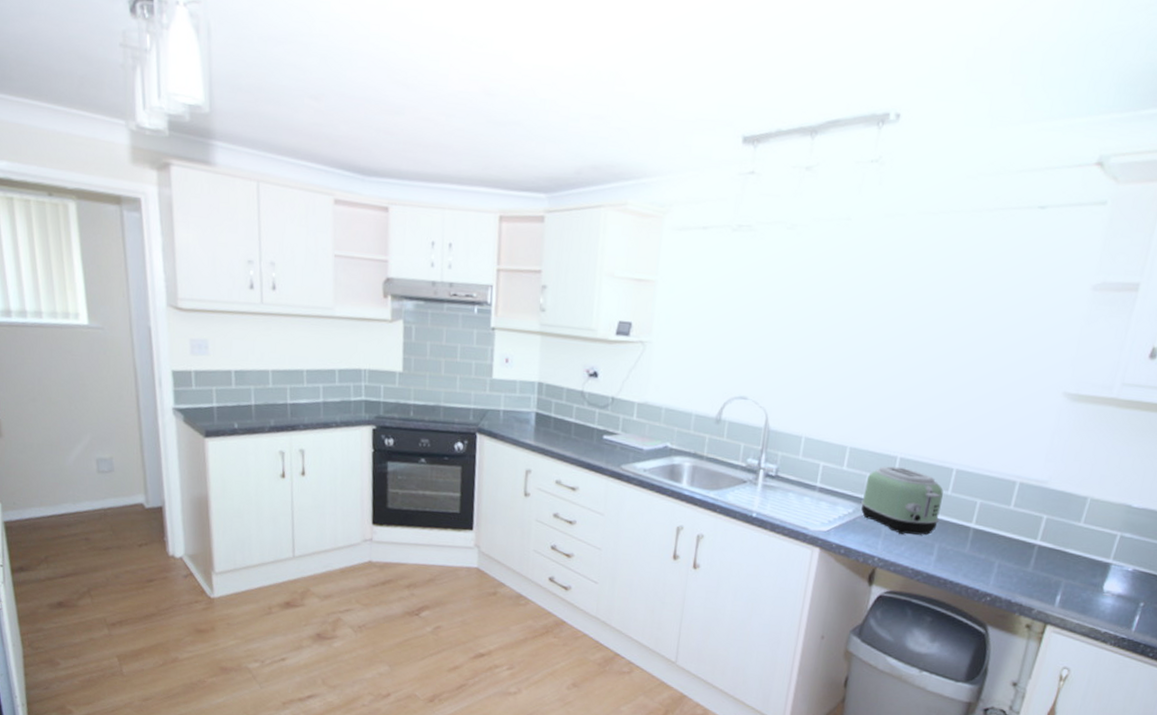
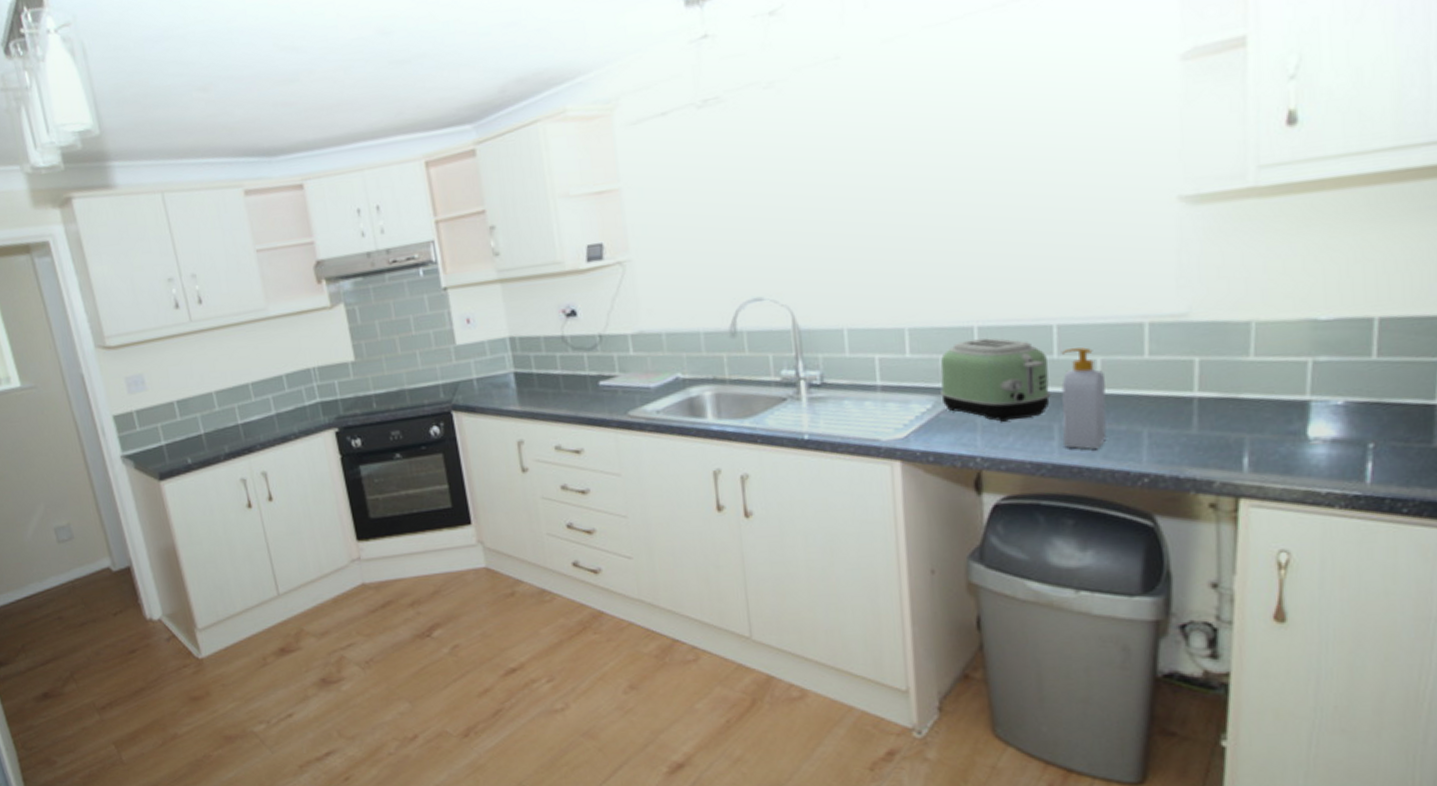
soap bottle: none [939,489,980,569] -> present [1060,347,1107,450]

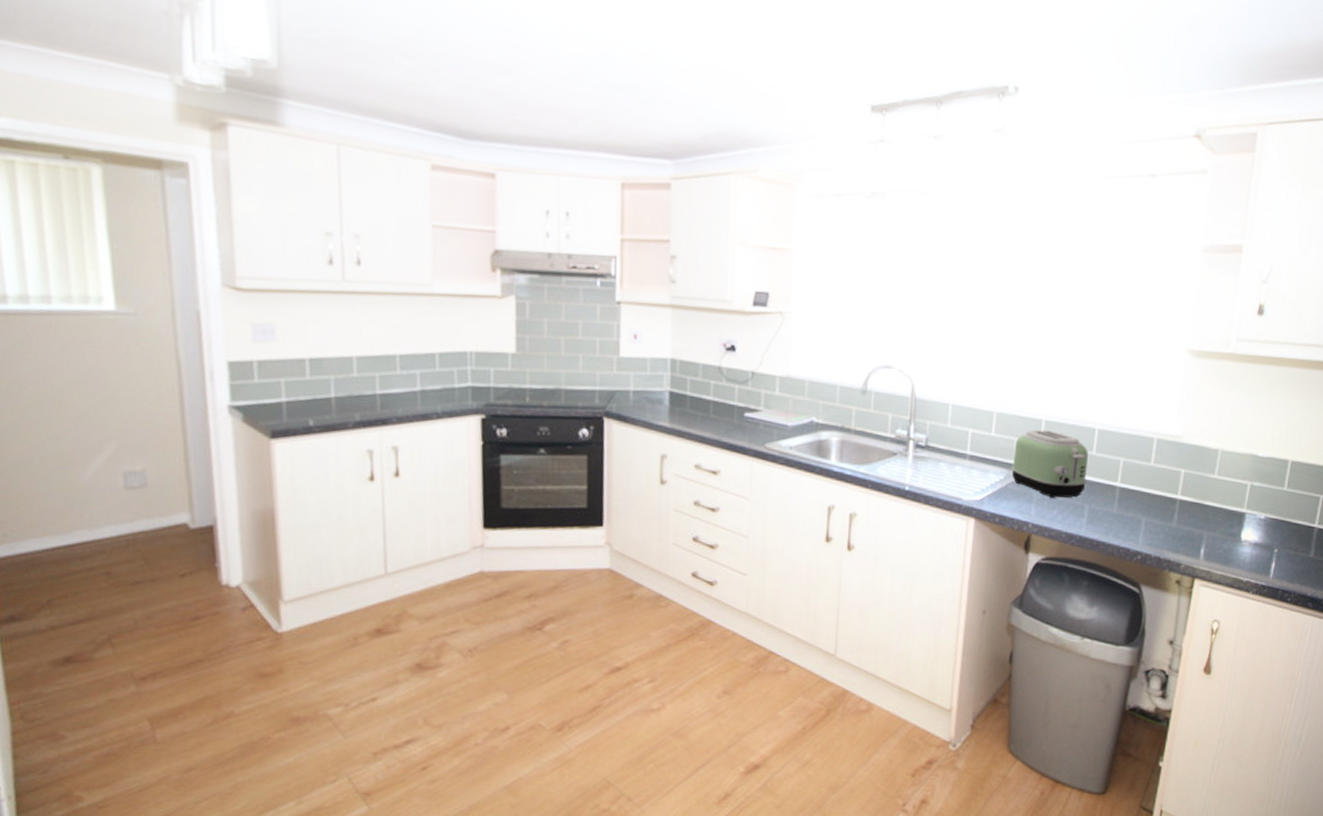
soap bottle: present [1060,347,1107,450] -> none [1090,449,1124,530]

